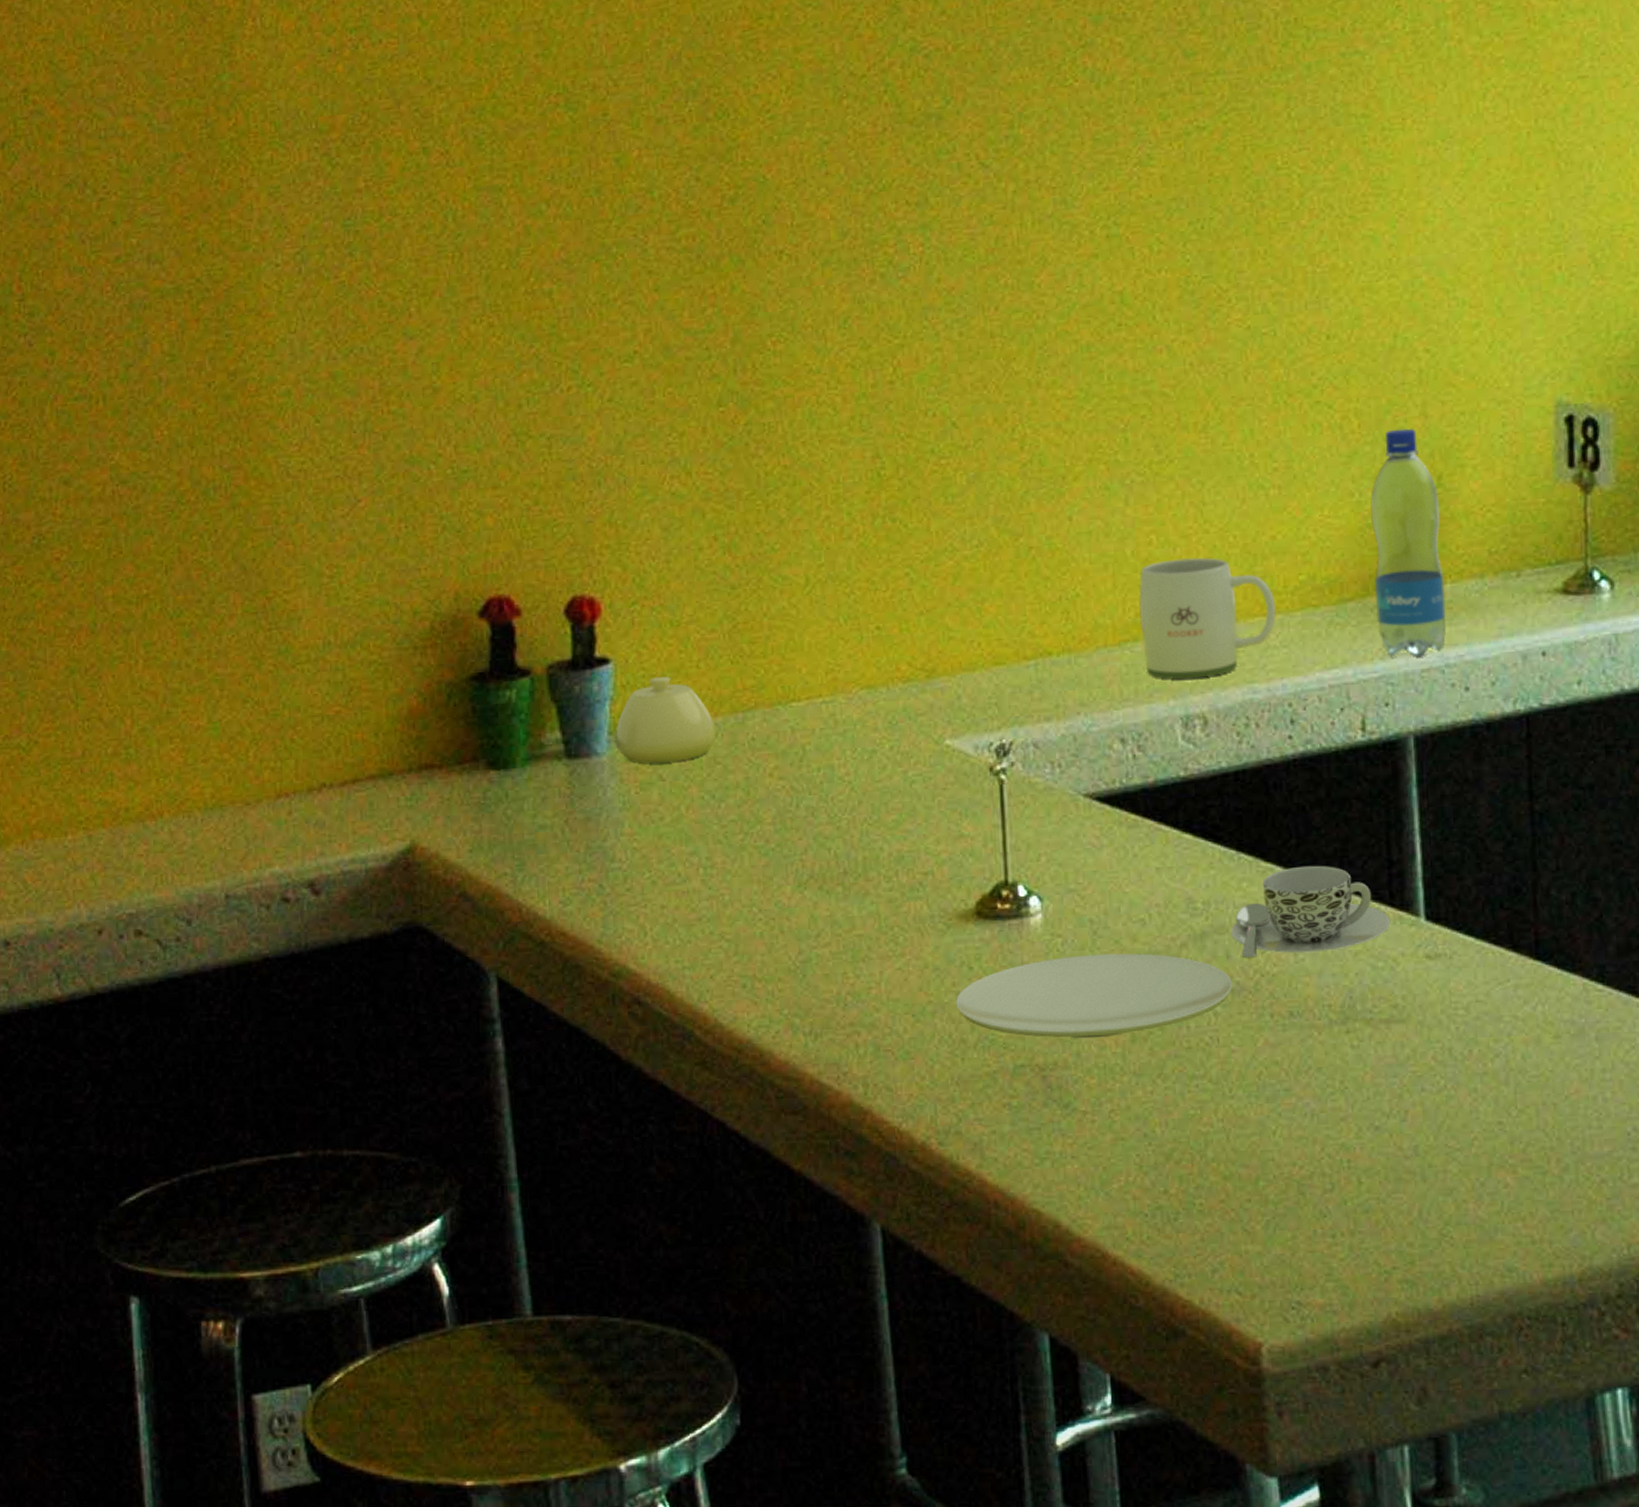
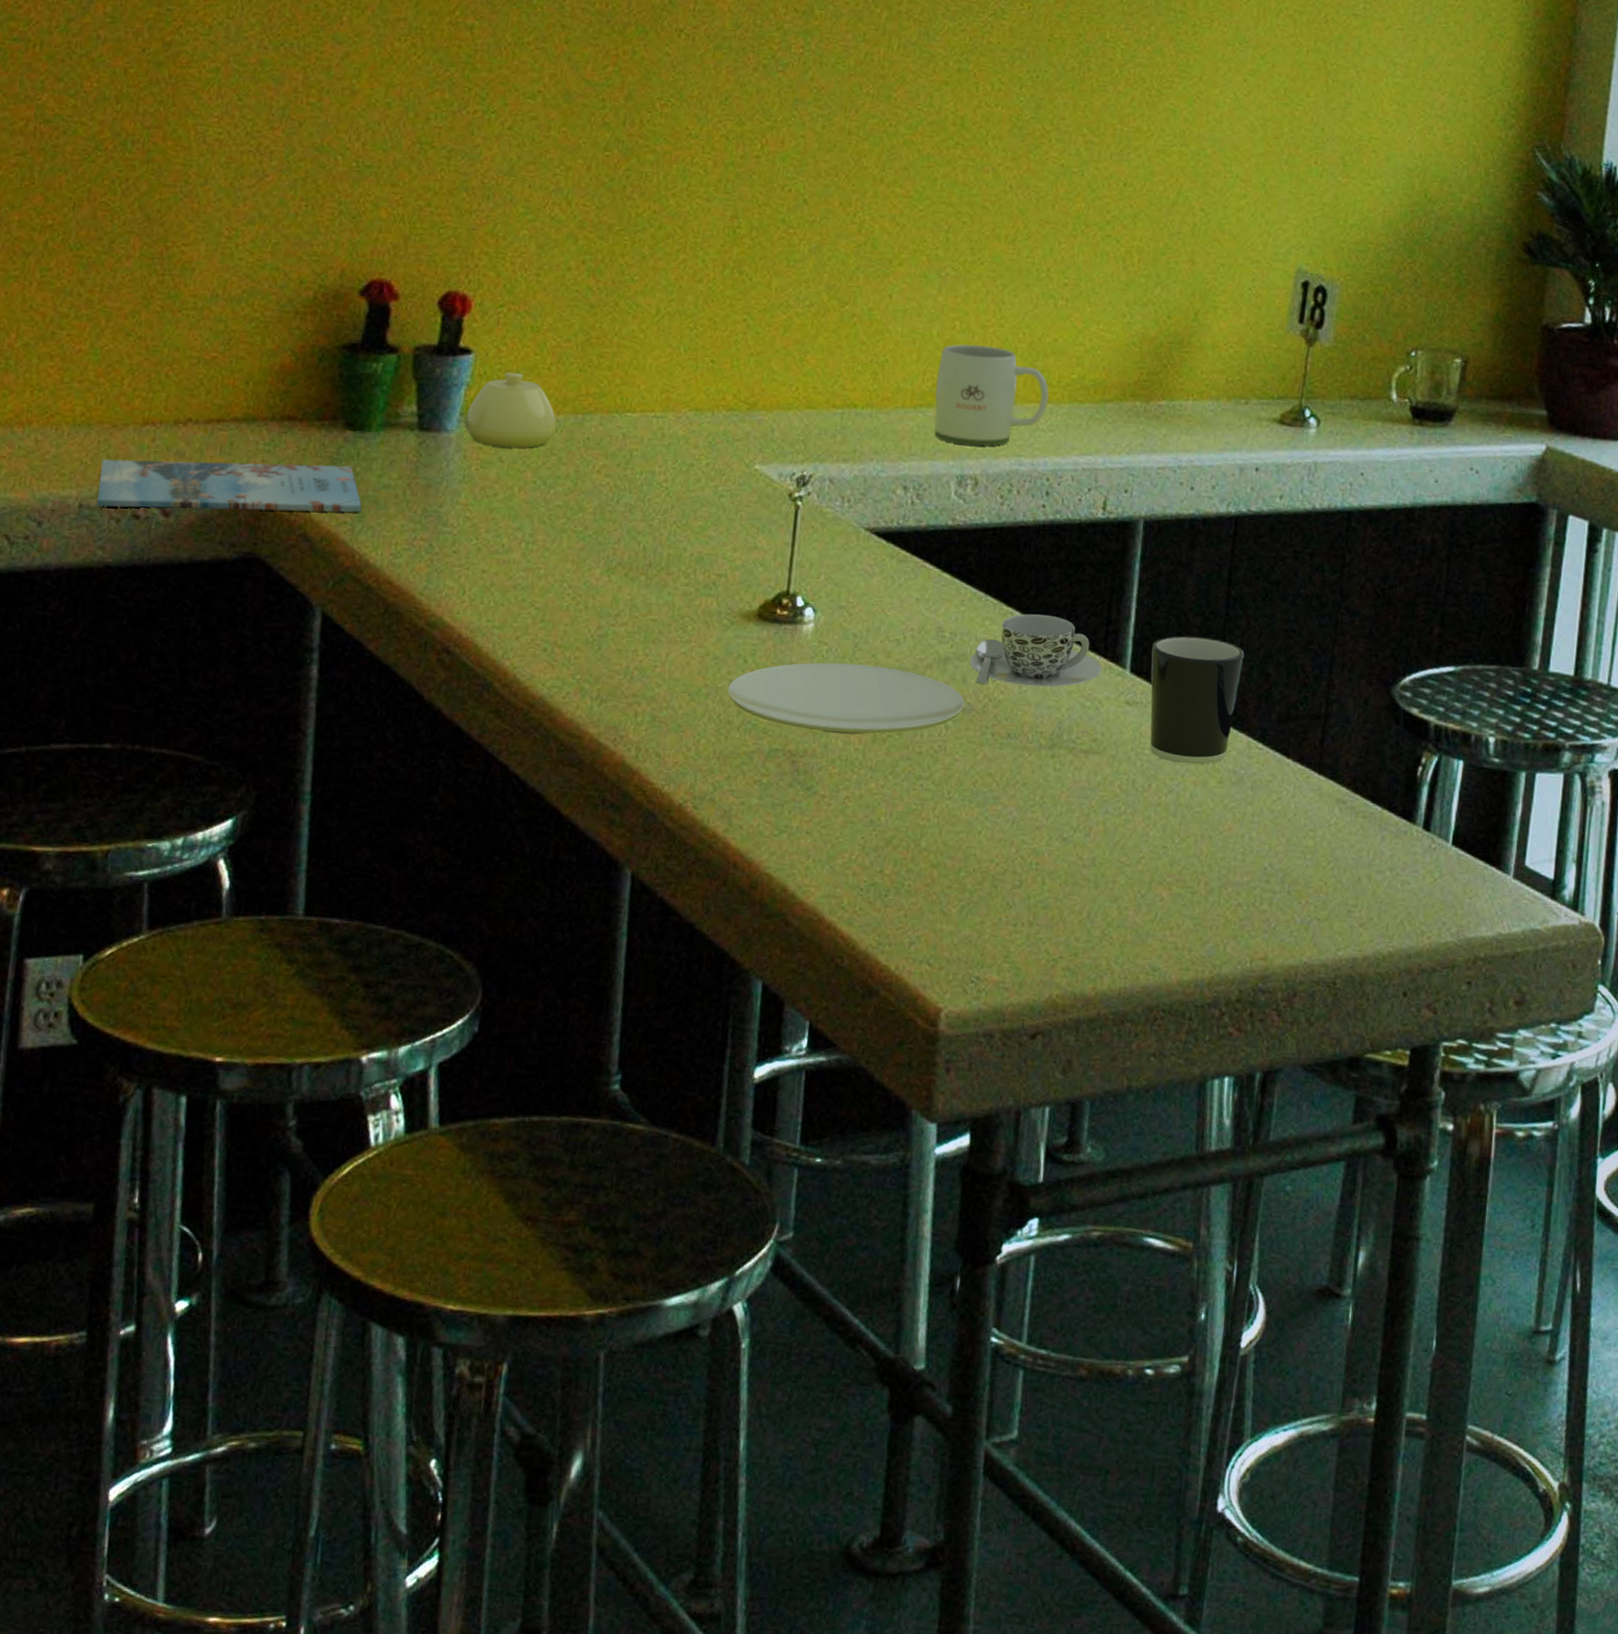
magazine: none [241,810,520,894] -> present [97,459,362,513]
bottle: present [1370,428,1446,658] -> none [1128,268,1194,457]
mug: none [1447,865,1563,1021] -> present [1150,636,1245,765]

